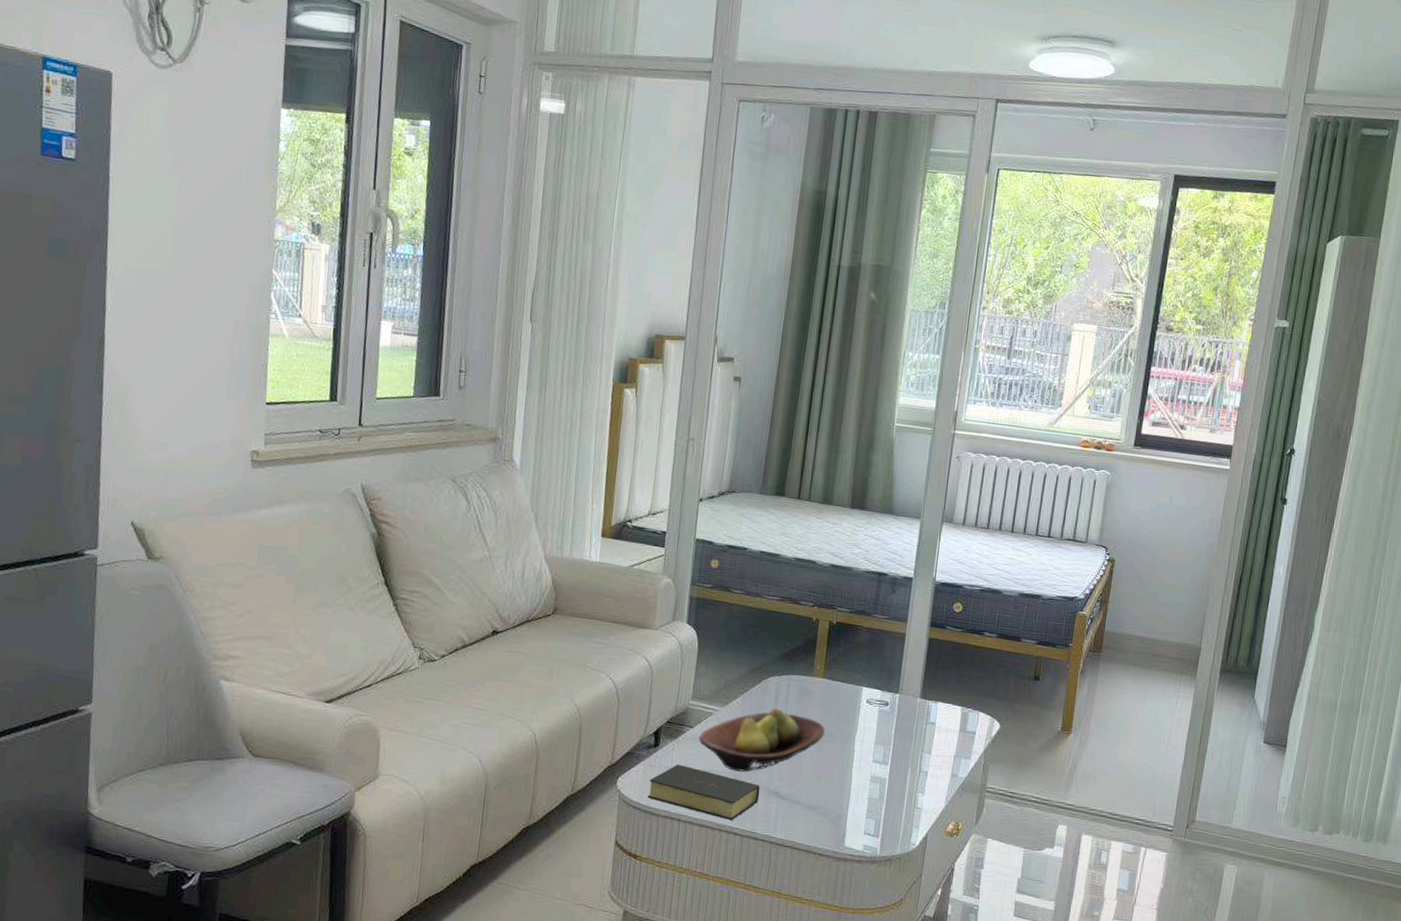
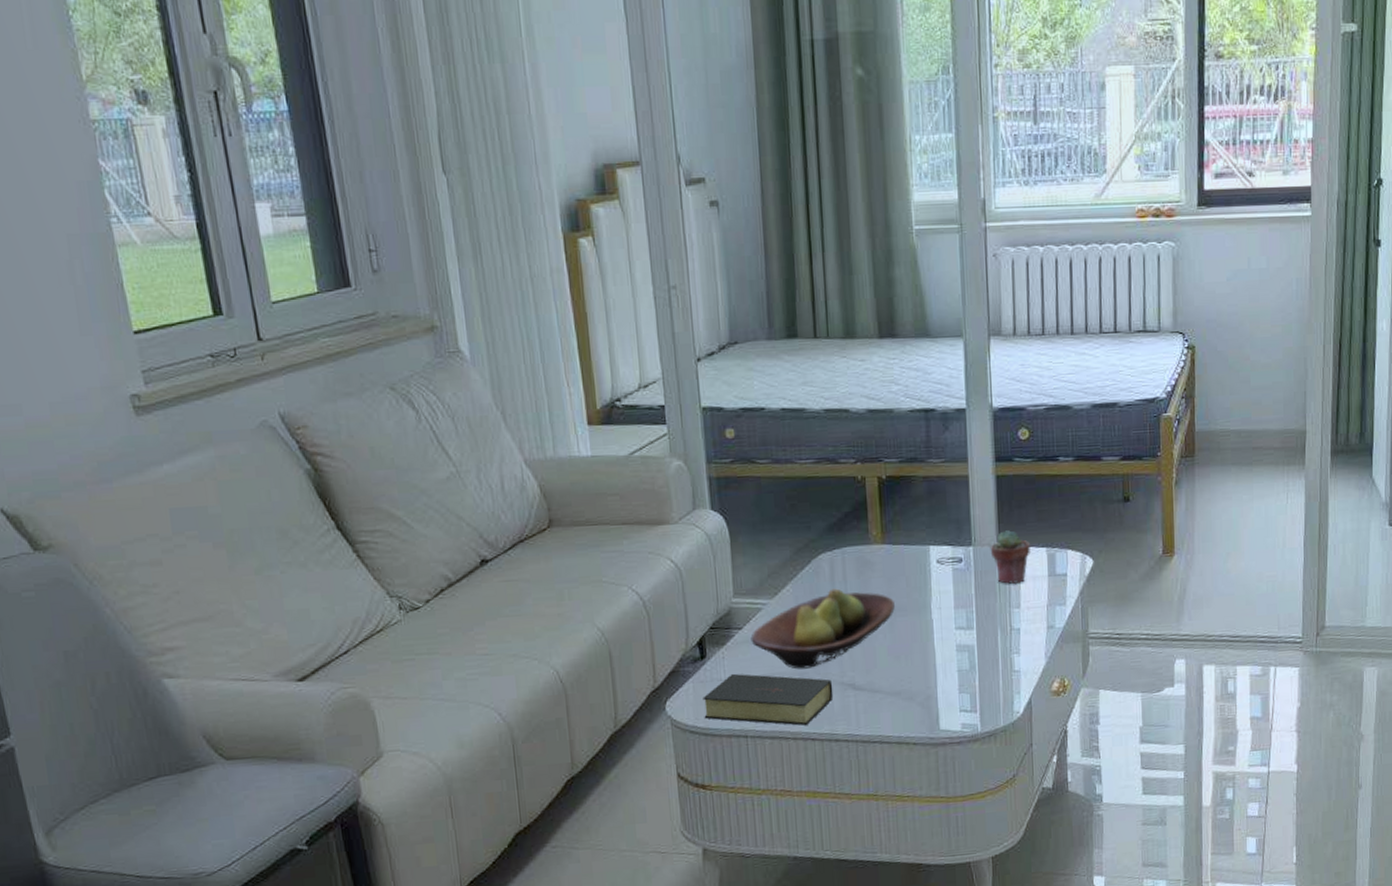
potted succulent: none [913,686,948,734] -> present [990,530,1030,585]

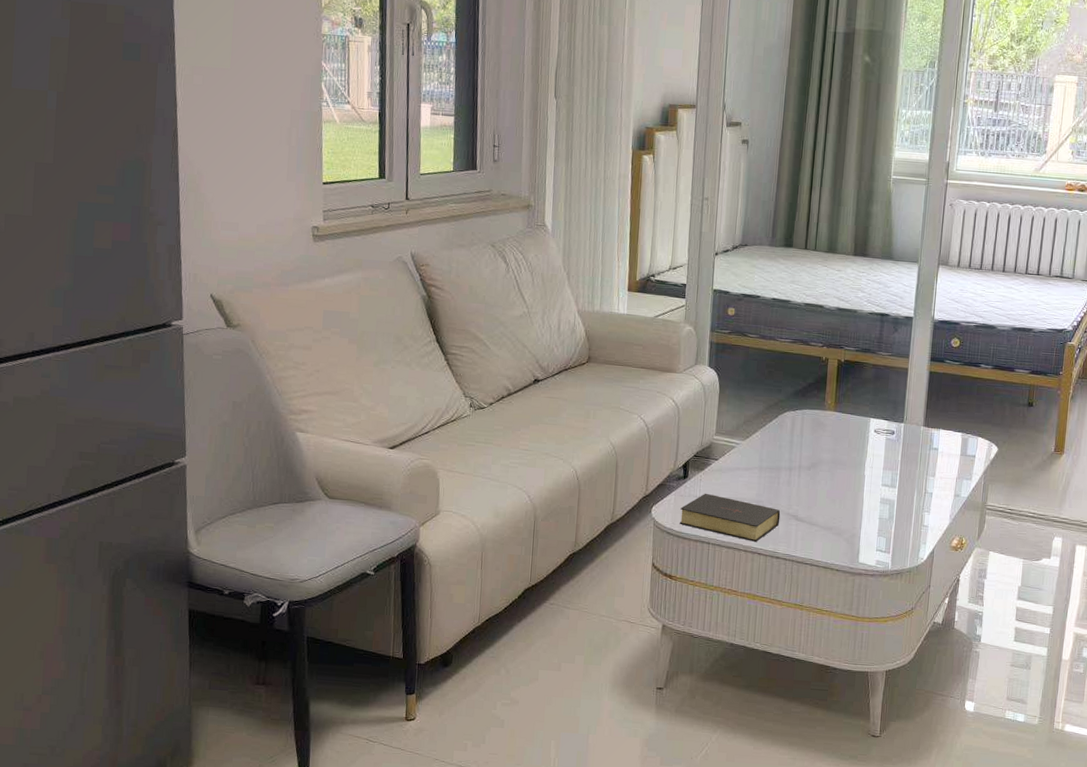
fruit bowl: present [750,588,895,669] -> none [723,440,837,499]
potted succulent: present [990,530,1030,585] -> none [917,415,949,458]

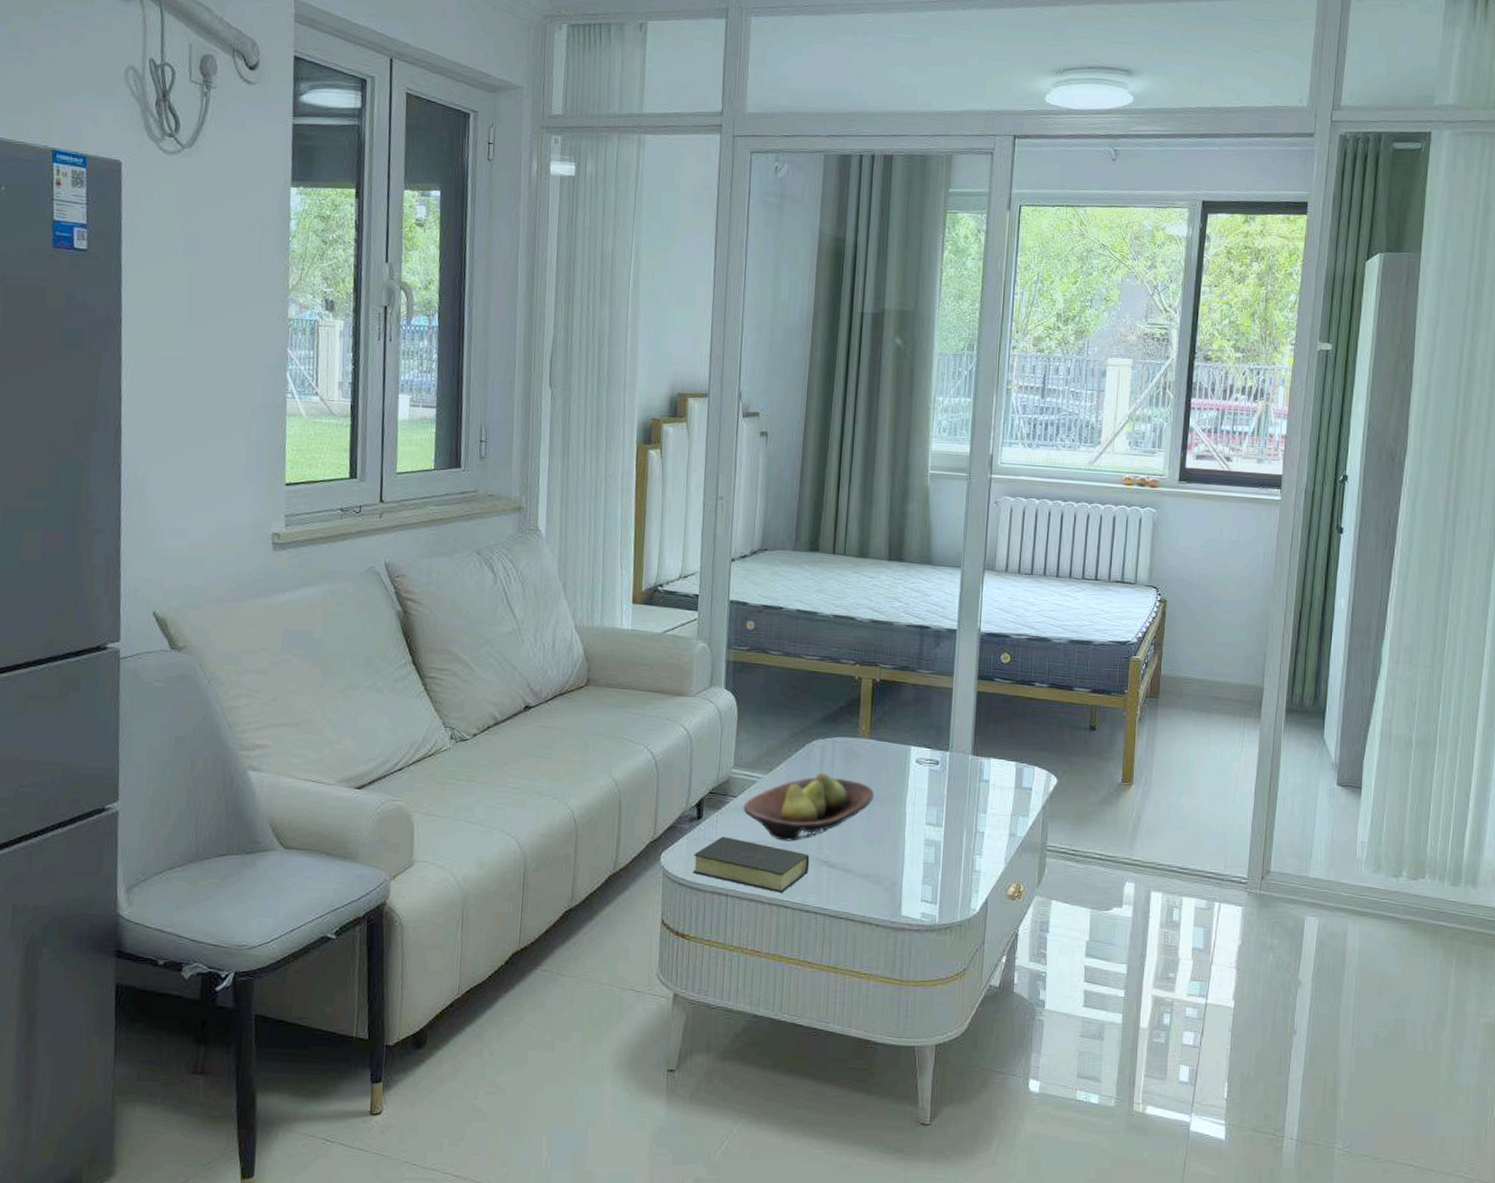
fruit bowl: none [723,440,837,499] -> present [743,772,874,842]

